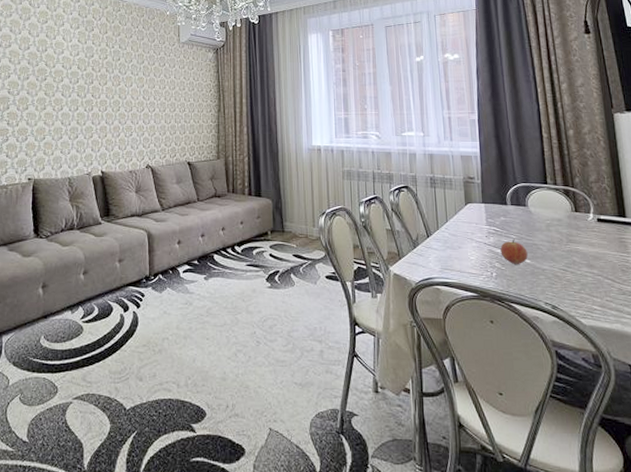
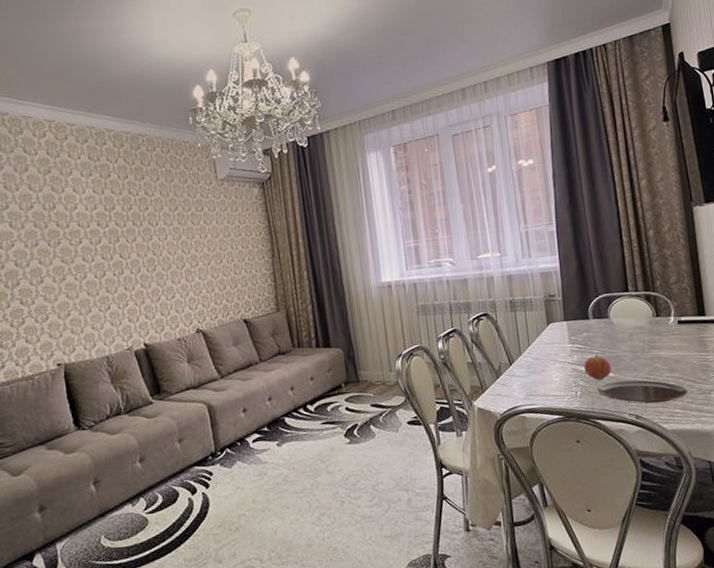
plate: none [513,269,607,297] -> present [597,380,688,404]

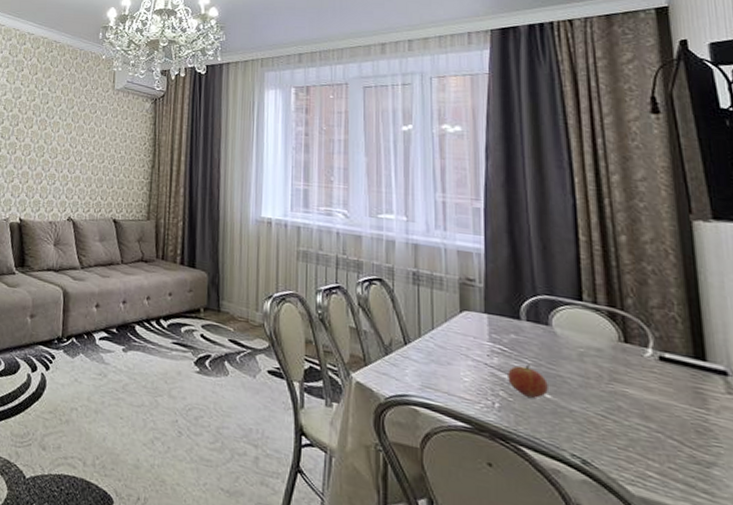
plate: present [597,380,688,404] -> none [524,404,670,460]

